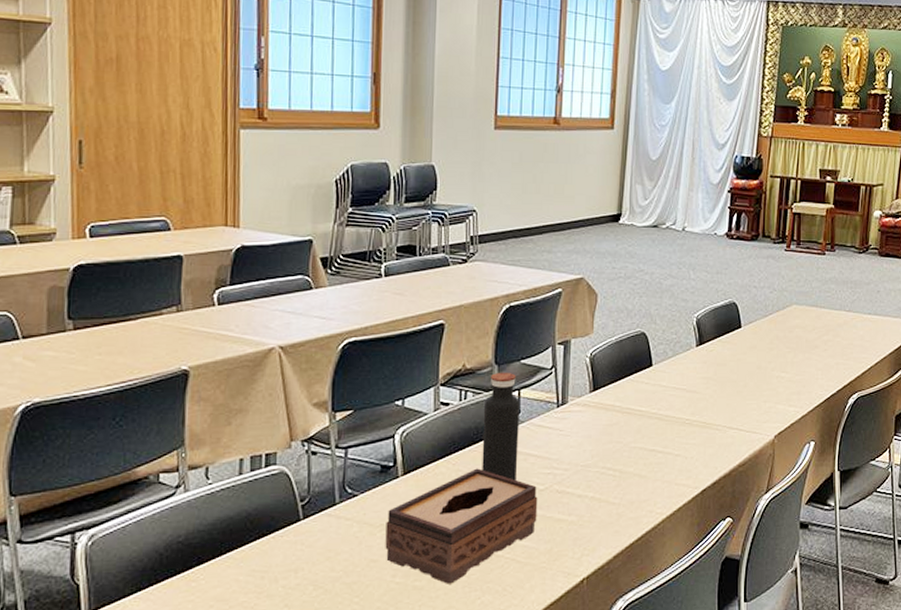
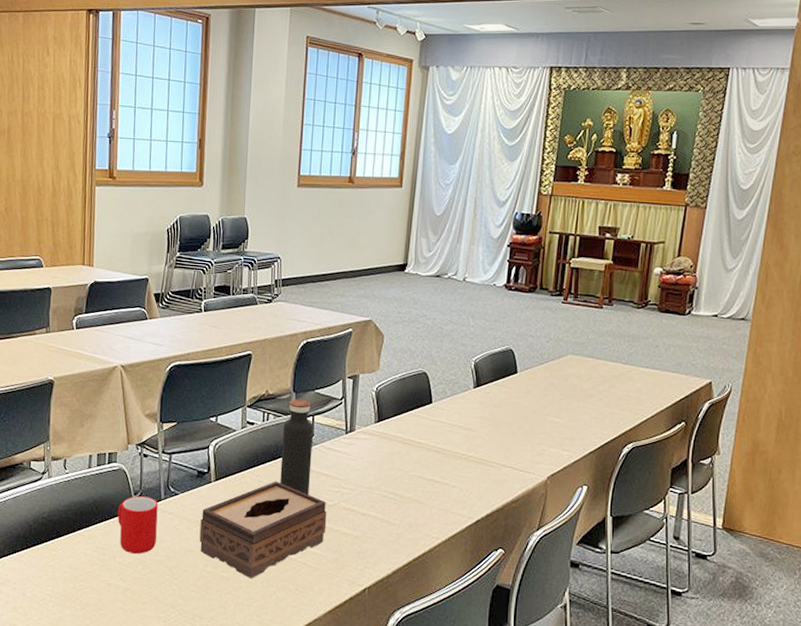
cup: none [278,502,332,573] -> present [117,496,158,554]

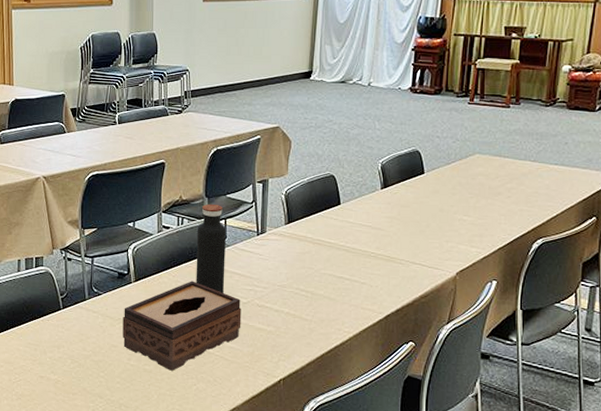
cup: present [117,496,158,554] -> none [46,296,84,349]

